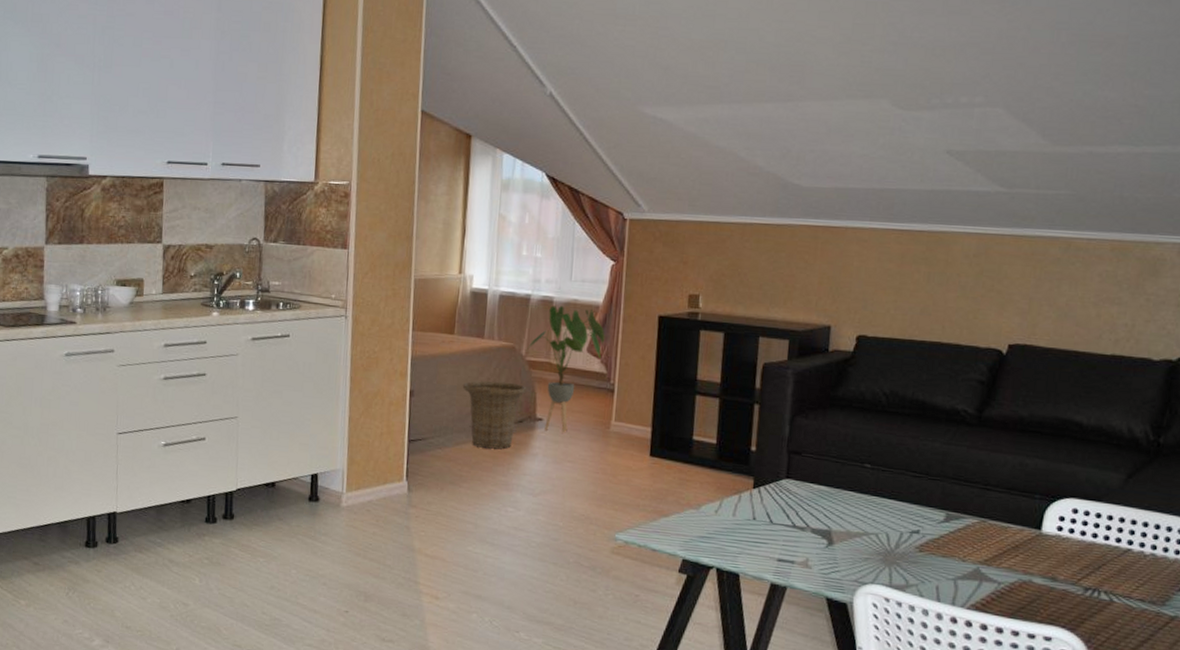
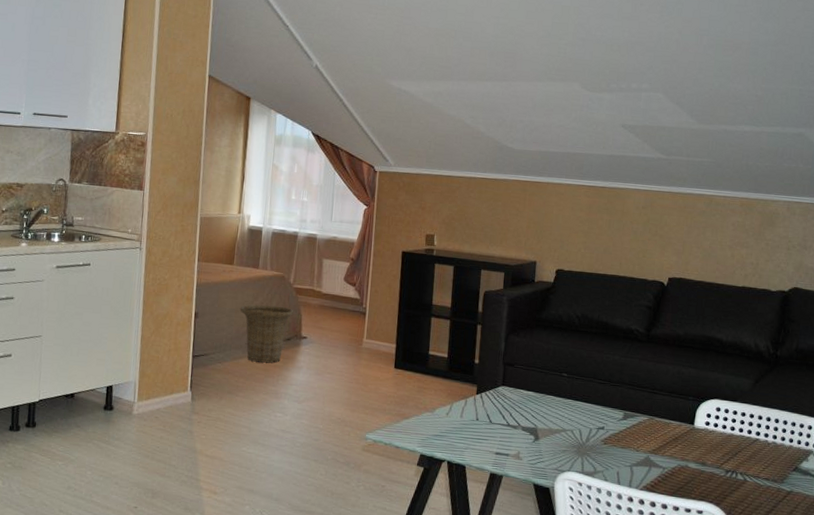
house plant: present [527,305,605,433] -> none [295,242,359,349]

